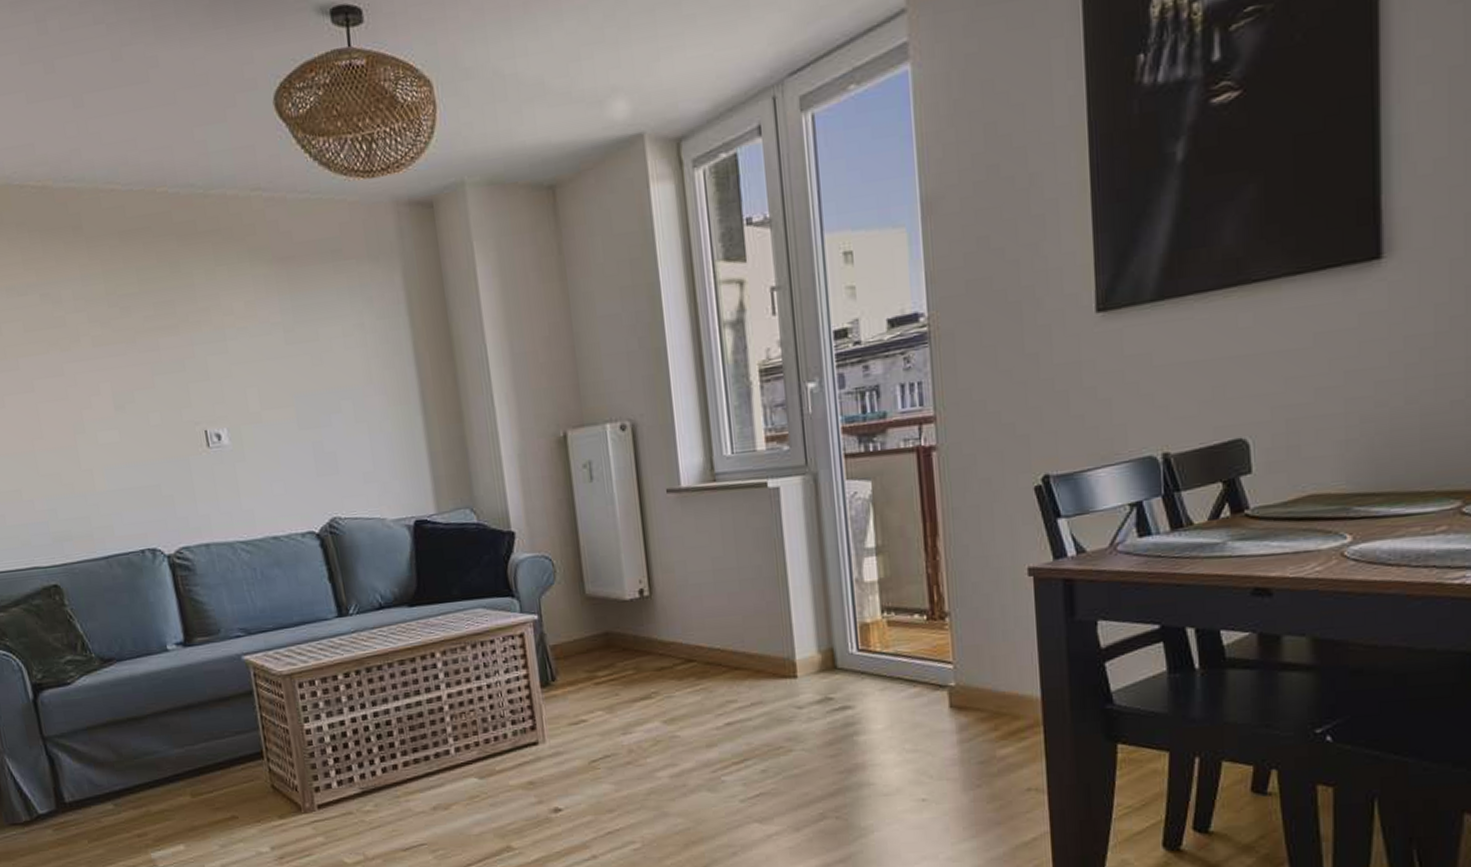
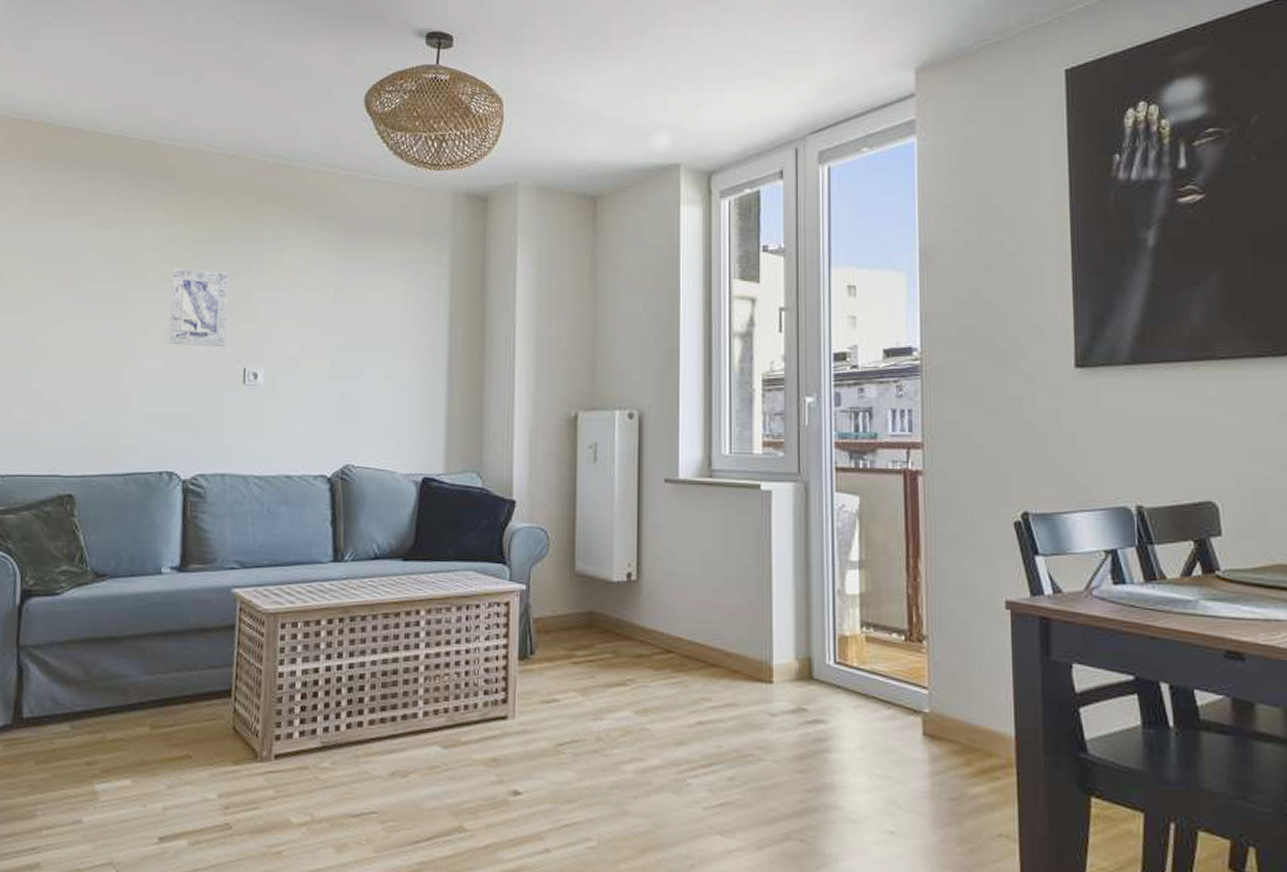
wall art: none [104,327,180,415] -> present [169,267,229,346]

